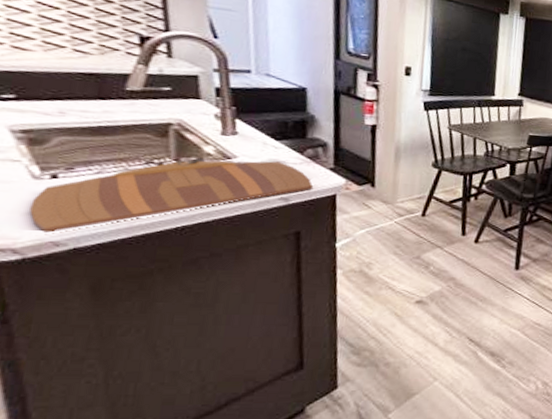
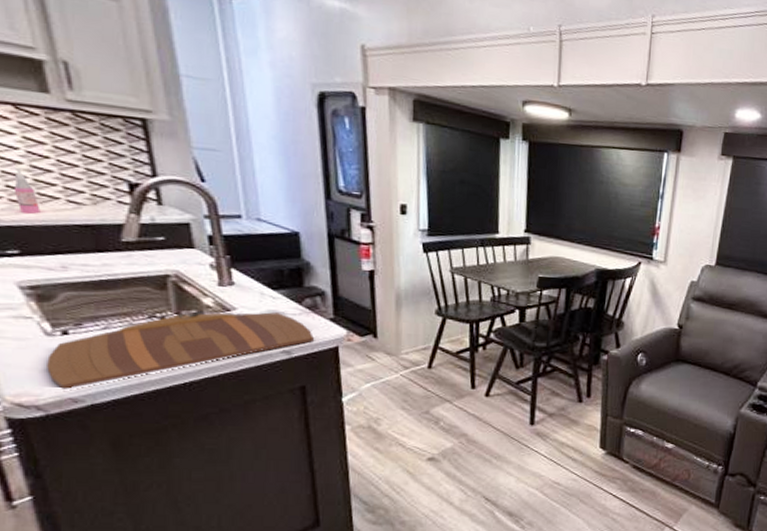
soap dispenser: none [17,15,44,61] -> present [10,167,41,214]

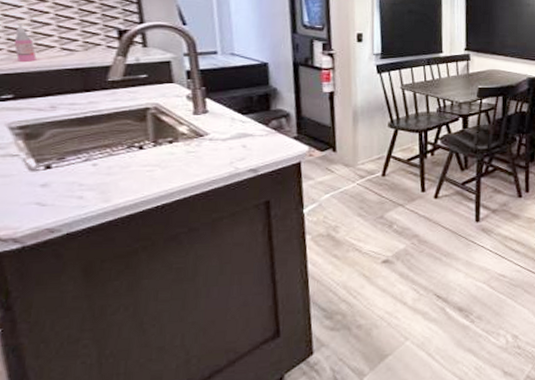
cutting board: present [47,311,314,391] -> none [27,135,278,222]

